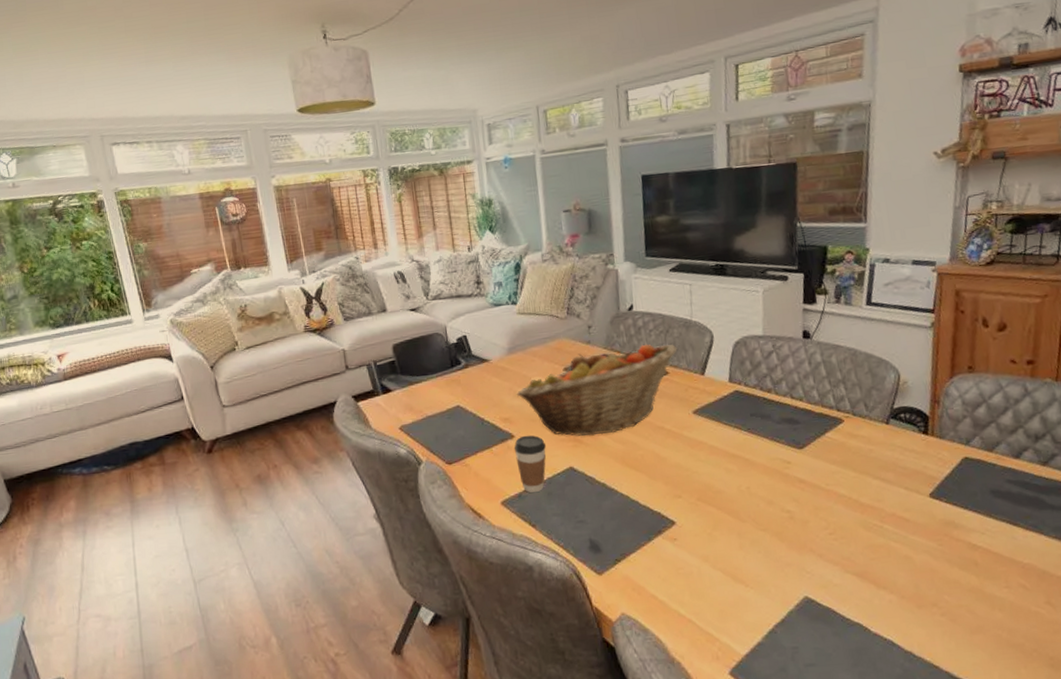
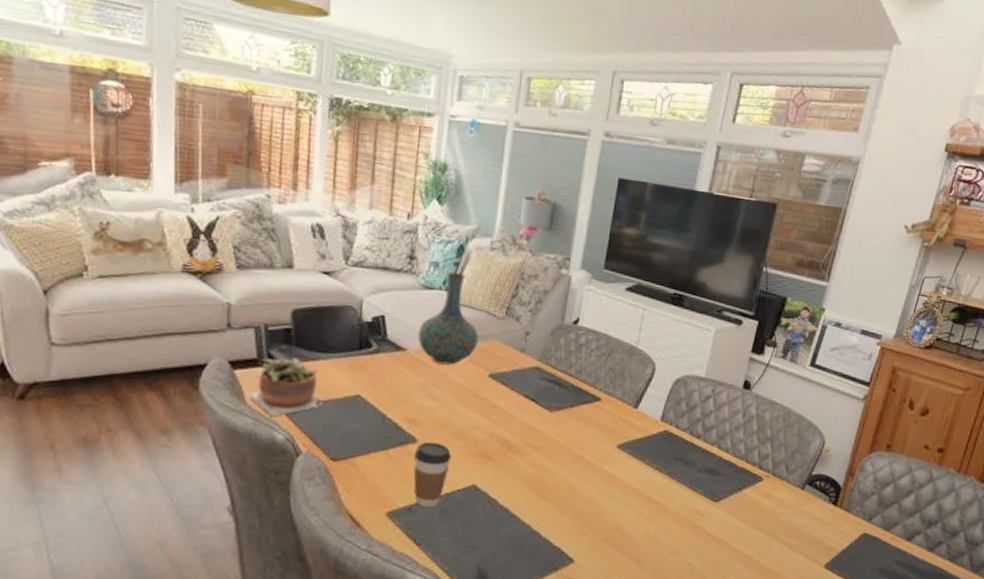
succulent plant: none [372,384,431,435] -> present [248,357,322,417]
vase: none [496,287,549,368] -> present [418,272,478,365]
fruit basket: present [516,343,678,437] -> none [429,361,616,456]

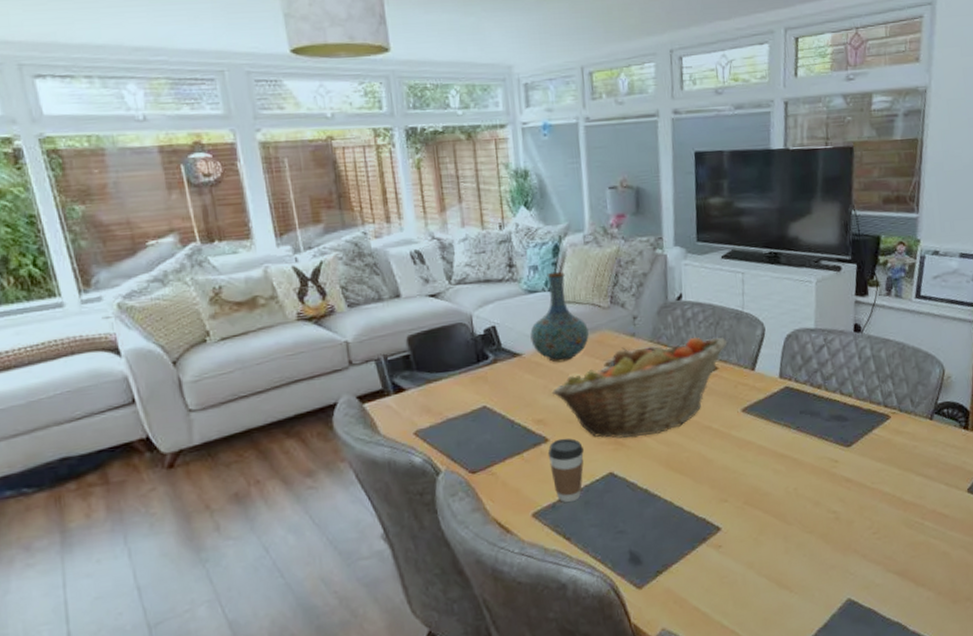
succulent plant: present [248,357,322,417] -> none [381,382,452,442]
fruit basket: none [429,361,616,456] -> present [551,336,728,439]

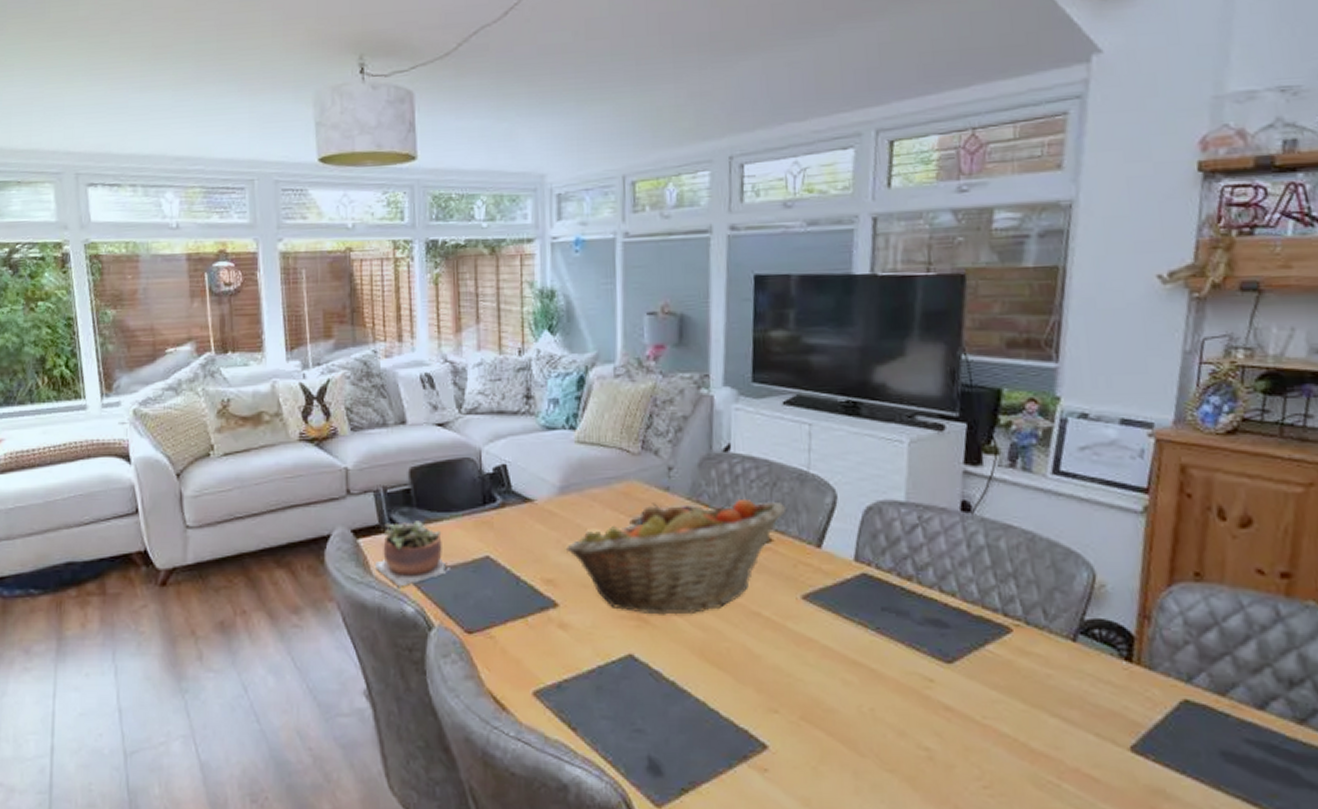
succulent plant: none [381,382,452,442] -> present [374,520,450,587]
vase: present [530,272,589,363] -> none [545,407,613,514]
coffee cup: present [547,438,584,502] -> none [556,605,599,683]

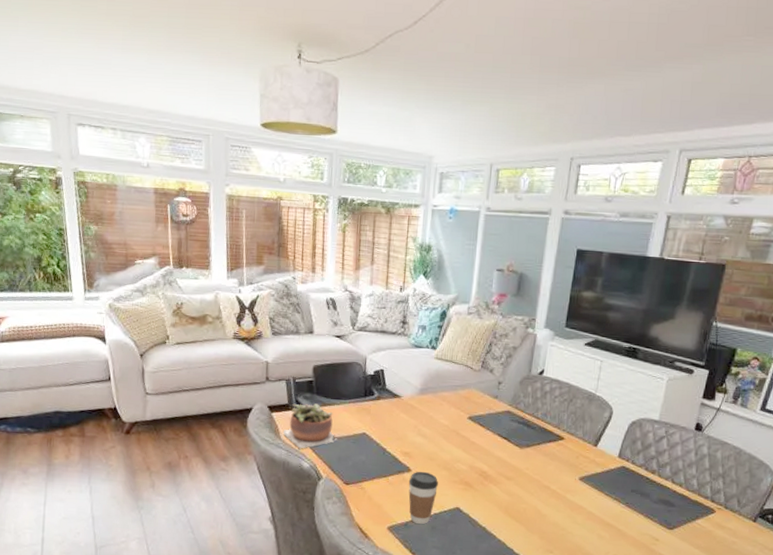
coffee cup: none [556,605,599,683] -> present [408,471,438,524]
fruit basket: present [565,498,787,615] -> none [420,406,577,485]

